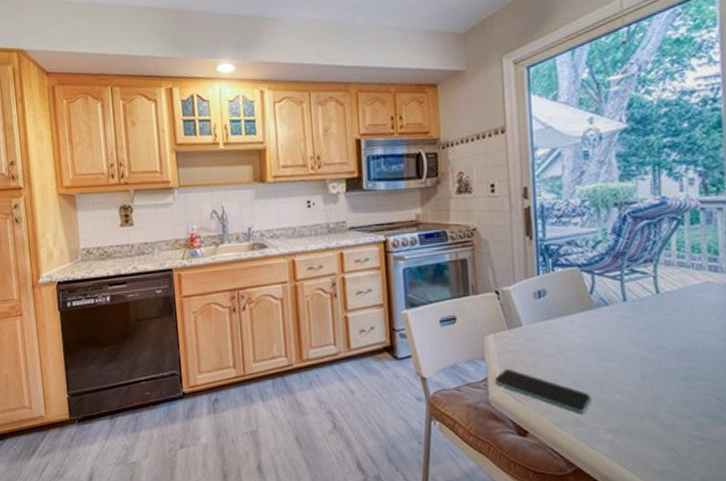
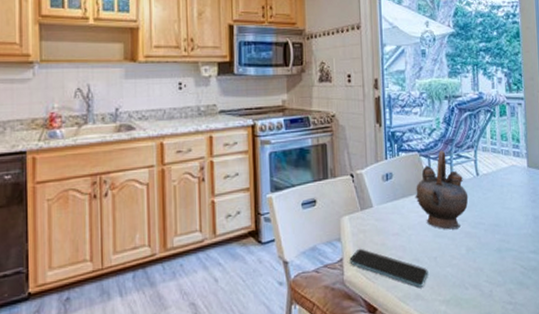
teapot: none [574,264,645,353] -> present [415,150,469,230]

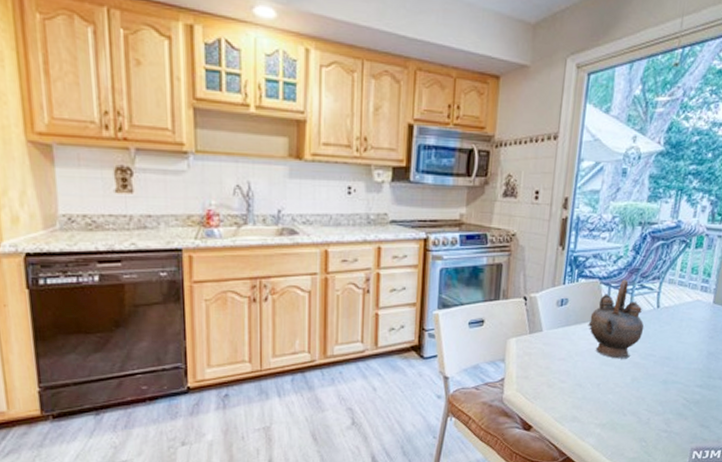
smartphone: present [349,248,428,287] -> none [511,370,589,410]

